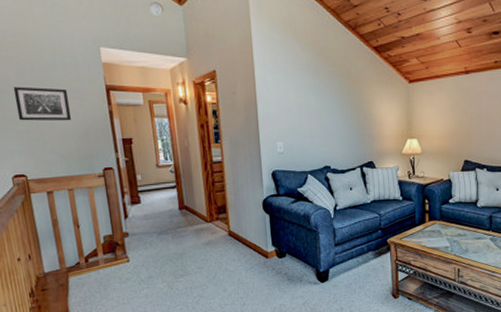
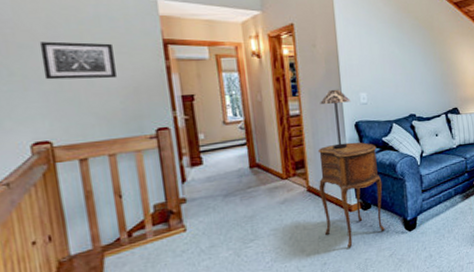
side table: none [237,191,299,293] -> present [317,142,385,248]
table lamp: none [240,137,268,198] -> present [320,89,351,150]

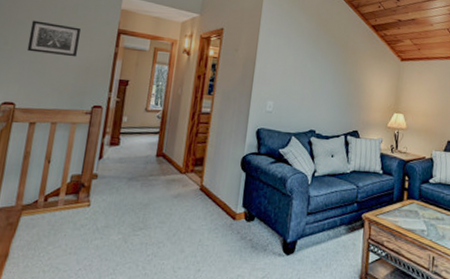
side table: present [317,142,385,248] -> none [205,147,272,259]
table lamp: present [320,89,351,150] -> none [230,93,258,154]

